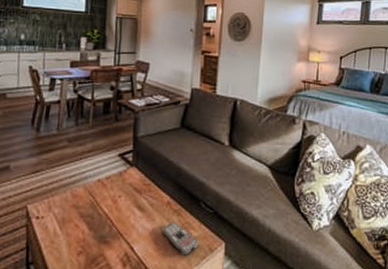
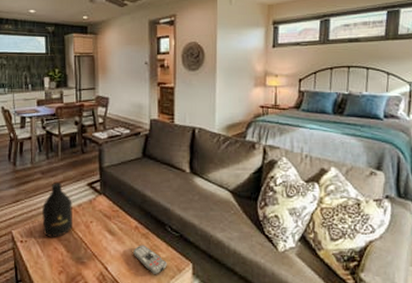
bottle: none [63,152,100,213] -> present [42,183,74,237]

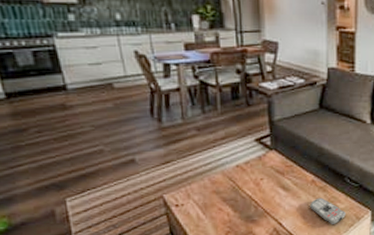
bottle: present [42,183,74,237] -> none [200,139,240,198]

